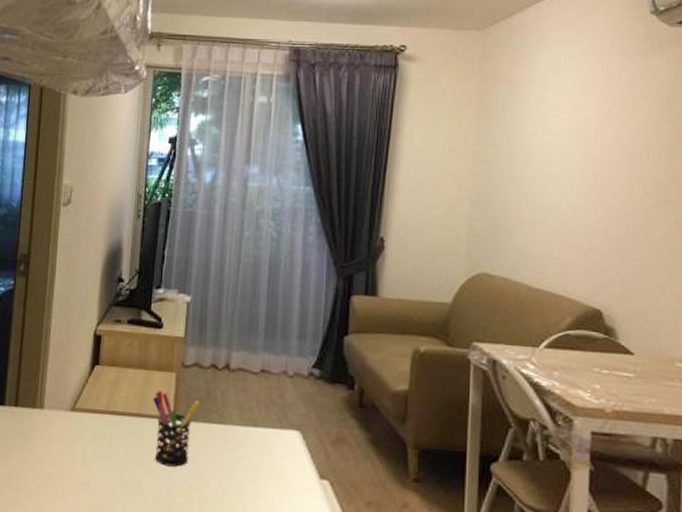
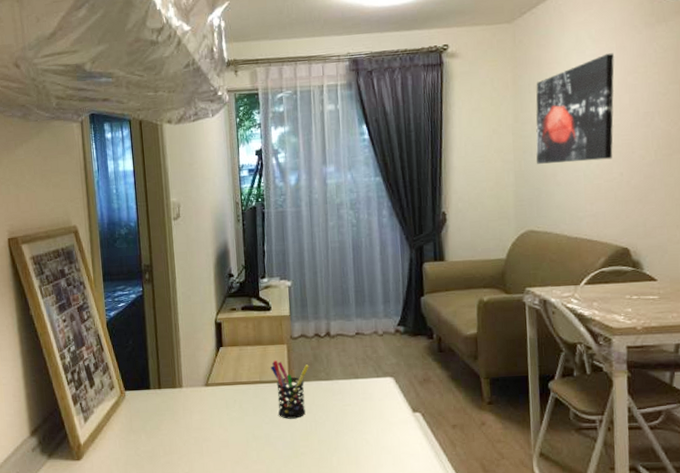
wall art: none [498,78,598,201] -> present [536,53,614,164]

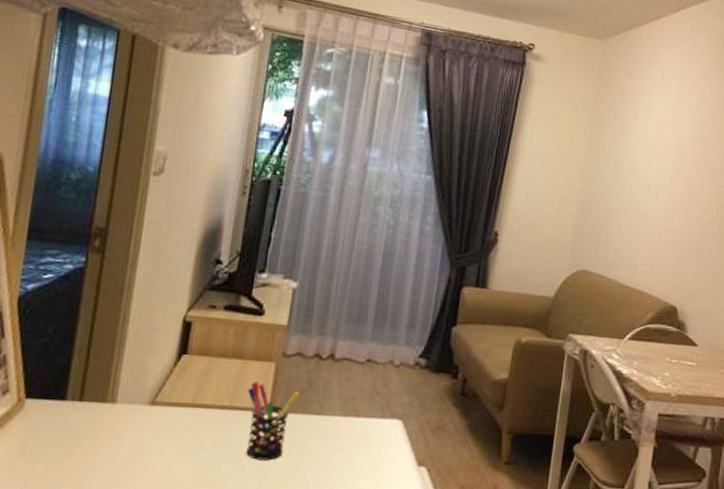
wall art: present [536,53,614,164] -> none [603,97,695,209]

